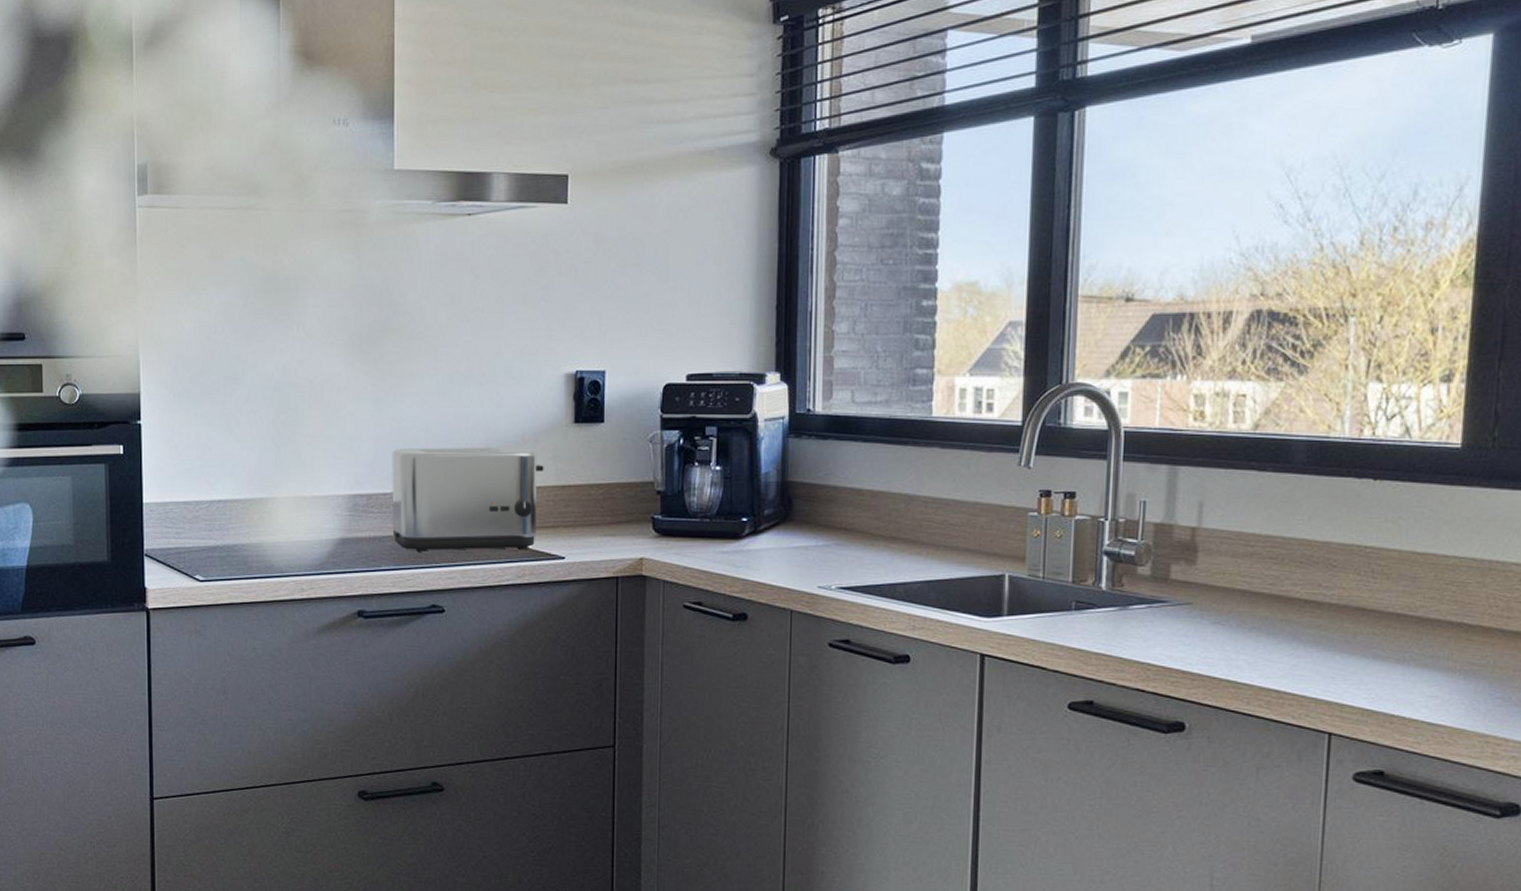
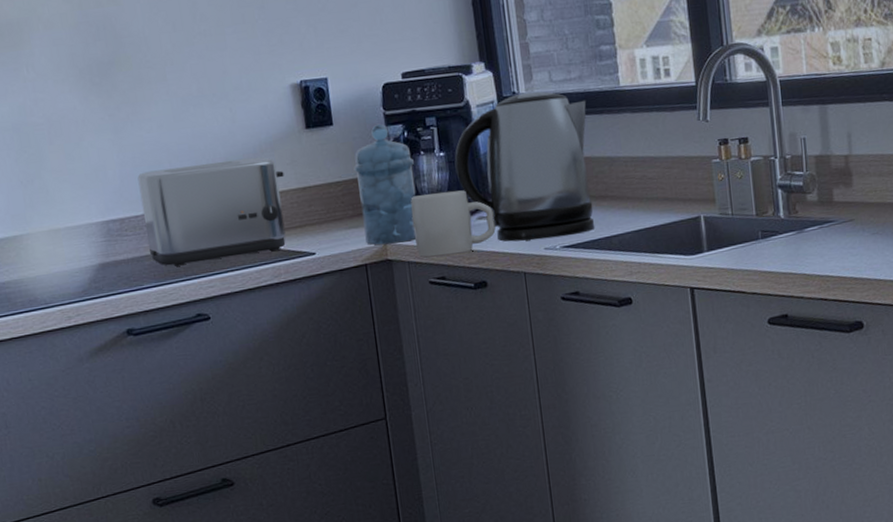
canister: none [619,426,686,559] -> present [353,123,417,245]
mug: none [674,510,766,581] -> present [410,190,496,258]
kettle: none [730,411,889,578] -> present [454,91,595,243]

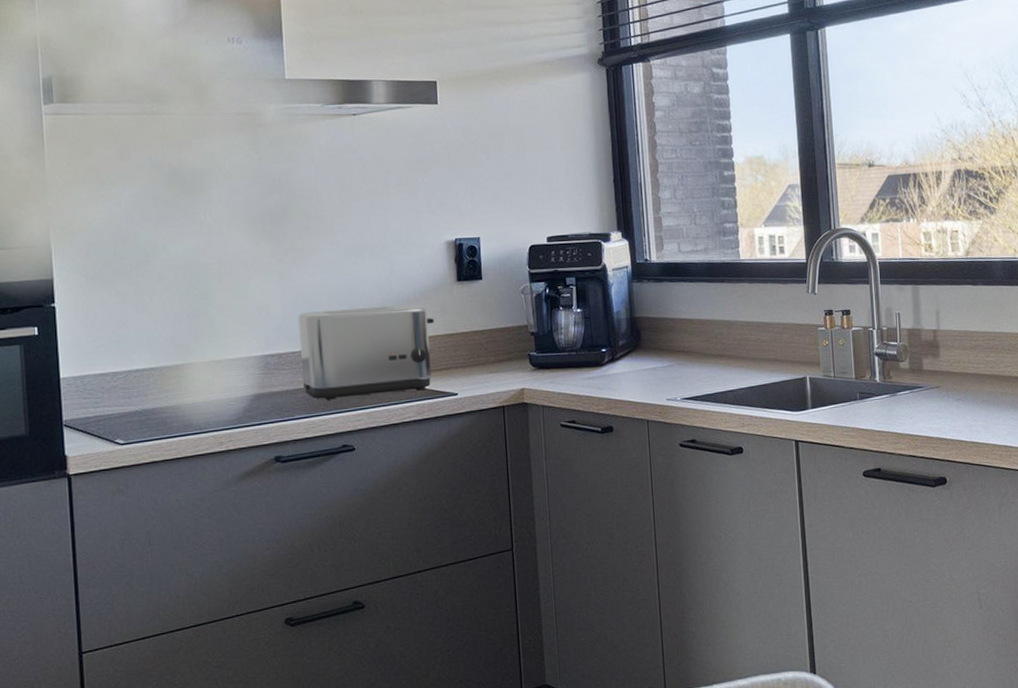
canister: present [353,123,417,245] -> none [498,280,554,389]
mug: present [410,190,496,258] -> none [547,343,623,403]
kettle: present [454,91,595,243] -> none [590,260,713,393]

